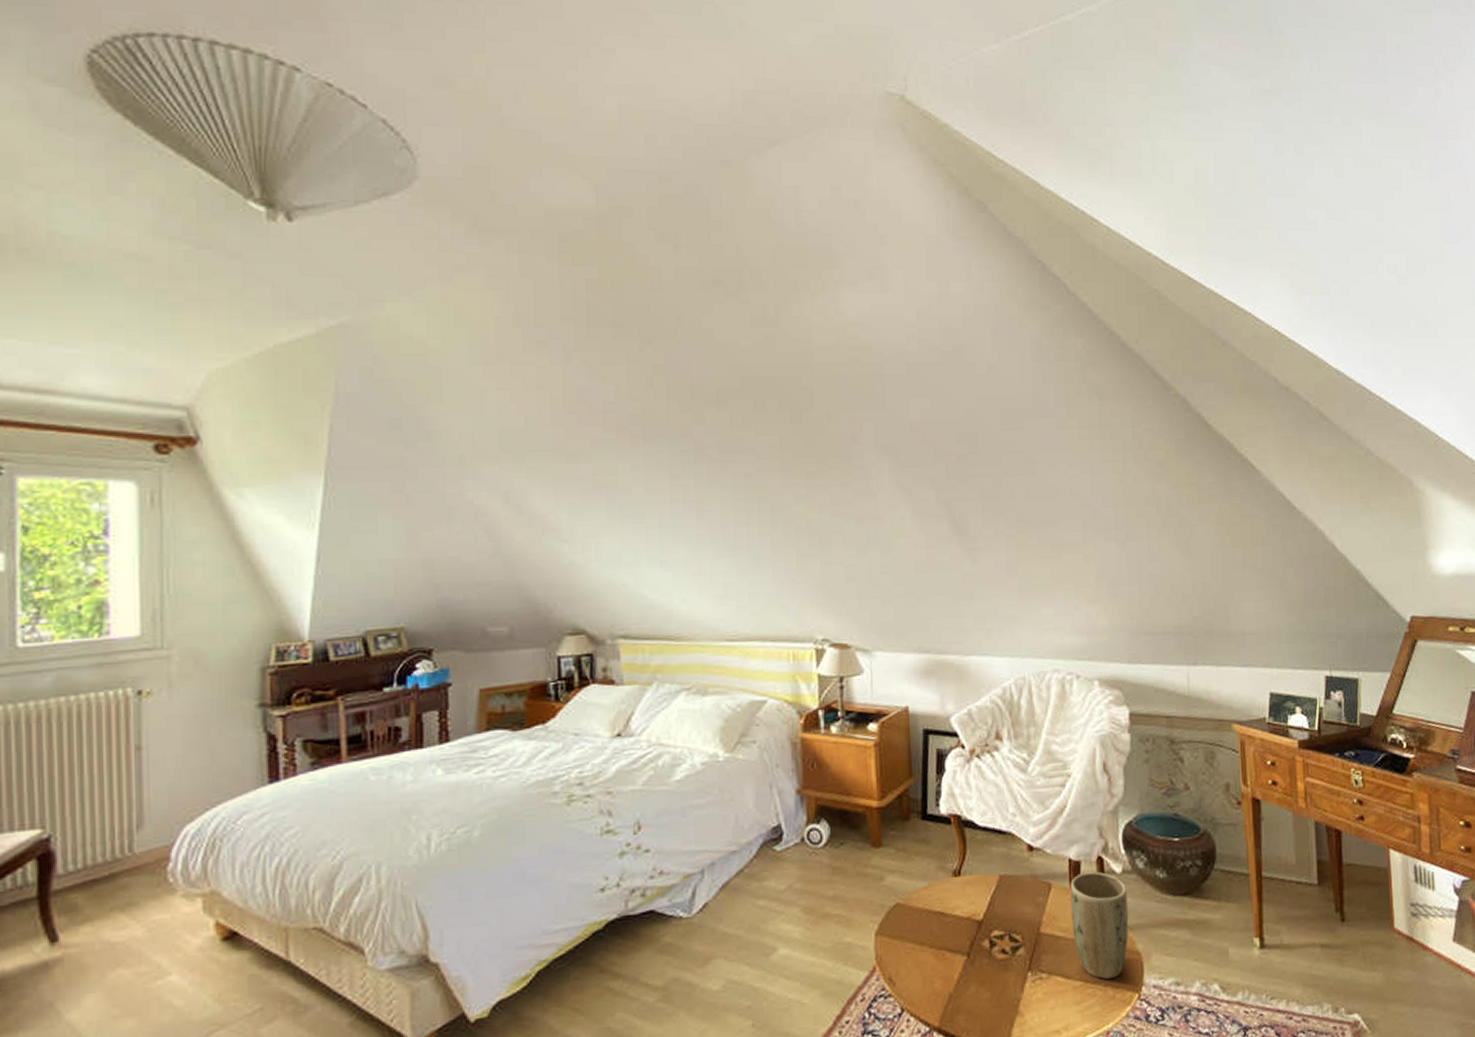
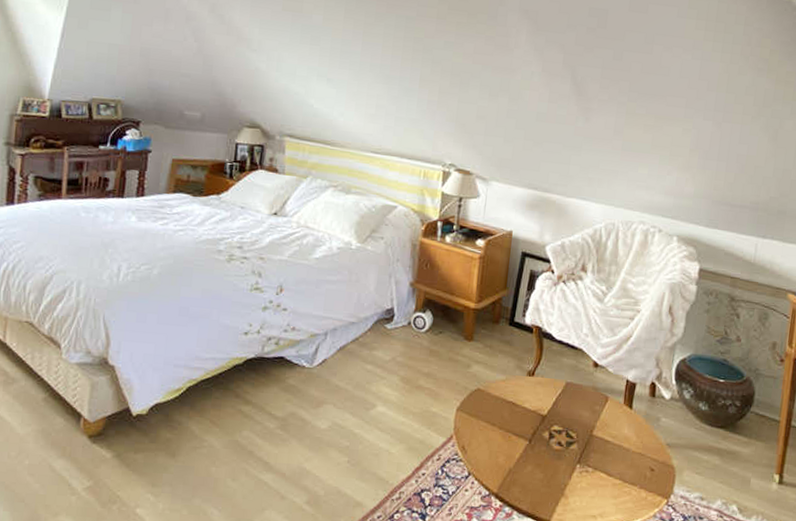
plant pot: present [1070,871,1129,980] -> none [619,393,672,484]

